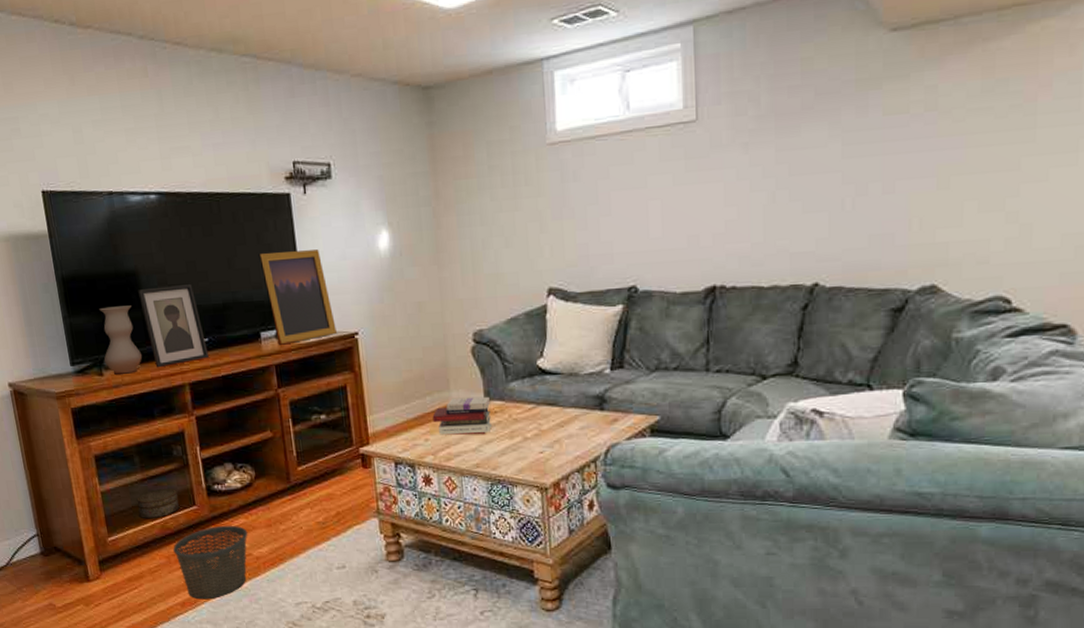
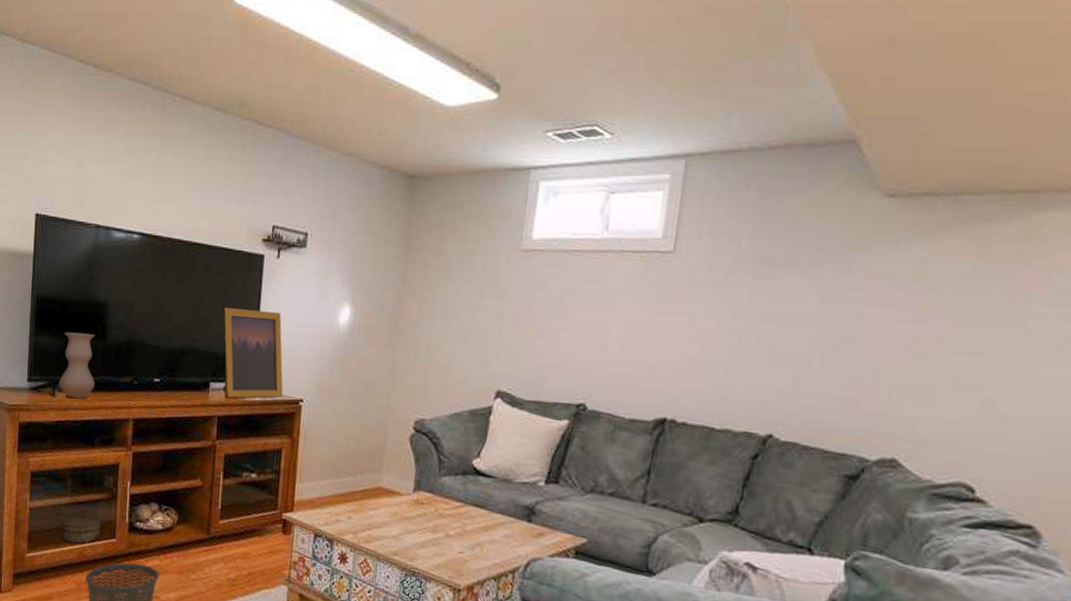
picture frame: present [138,284,209,368] -> none [103,321,157,399]
books: present [432,396,493,436] -> none [359,481,420,524]

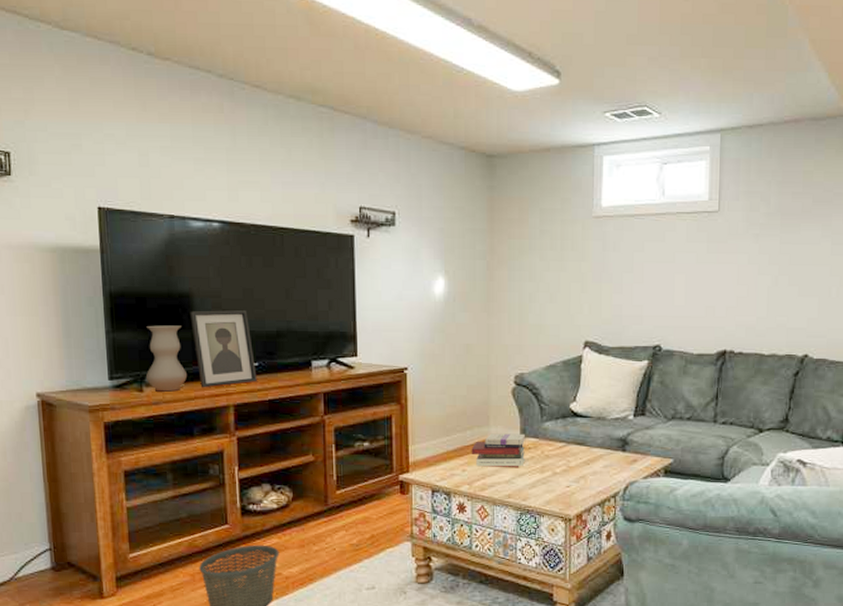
decorative box: present [60,515,101,544] -> none [165,506,211,537]
picture frame: none [103,321,157,399] -> present [190,310,257,388]
picture frame: present [223,307,283,399] -> none [317,288,387,374]
books: none [359,481,420,524] -> present [471,433,526,468]

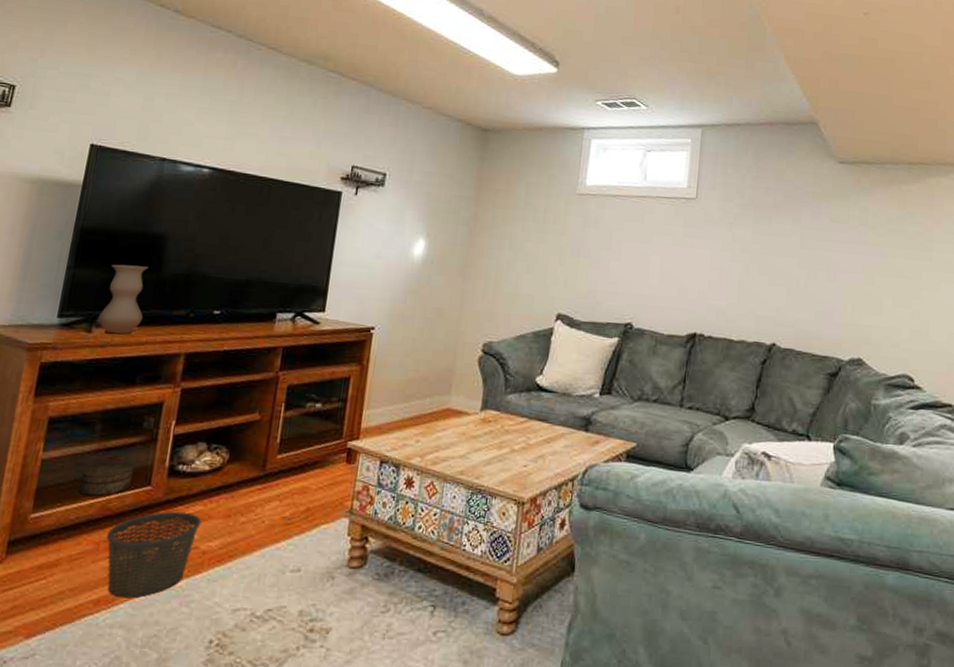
decorative box: none [165,506,211,537] -> present [79,462,135,497]
picture frame: present [190,310,257,388] -> none [154,253,220,334]
books: present [471,433,526,468] -> none [427,402,488,443]

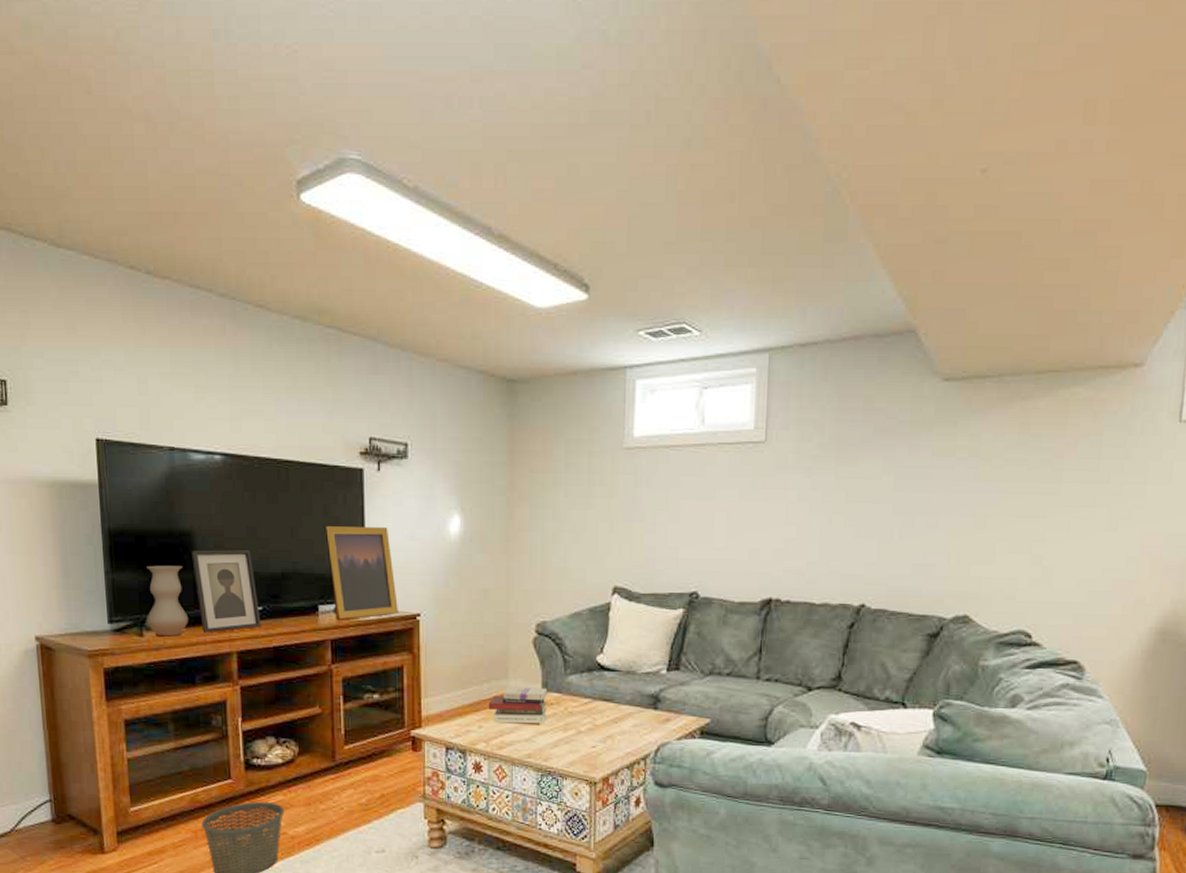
decorative box: present [79,462,135,497] -> none [167,758,214,791]
picture frame: none [154,253,220,334] -> present [191,550,261,633]
picture frame: none [292,240,357,329] -> present [324,526,398,620]
books: none [427,402,488,443] -> present [488,687,548,726]

